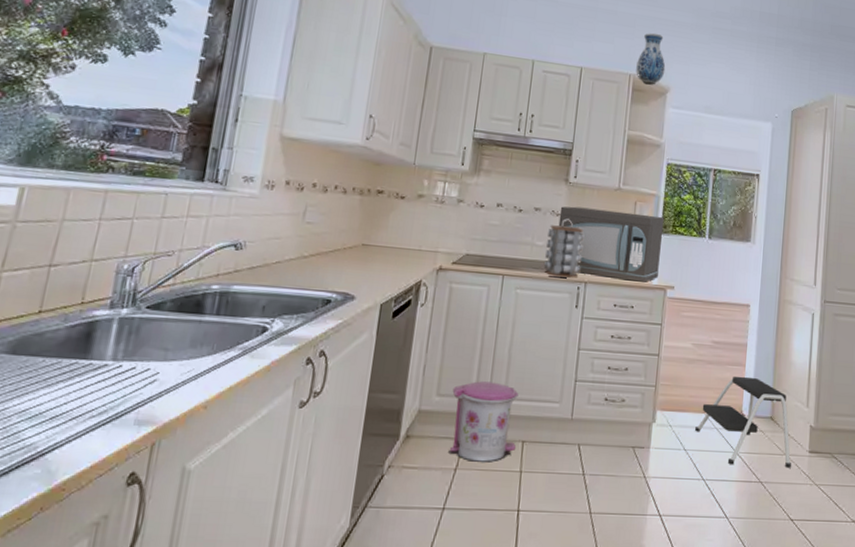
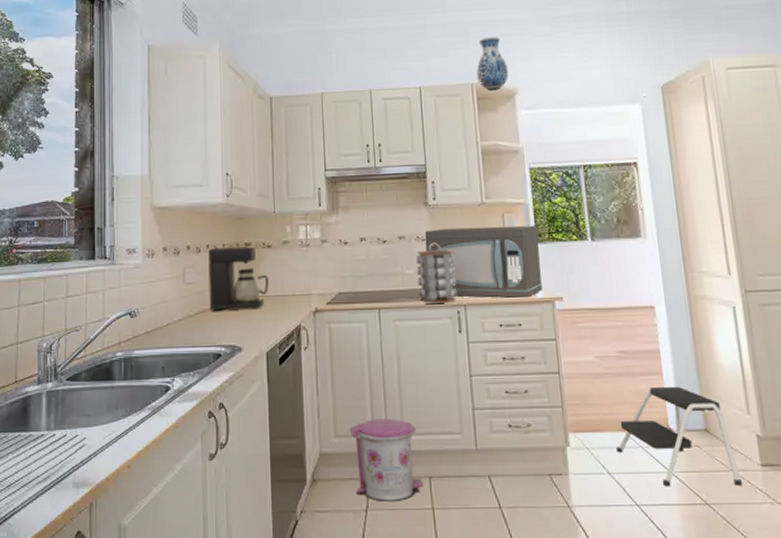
coffee maker: none [327,189,396,260] -> present [208,246,269,311]

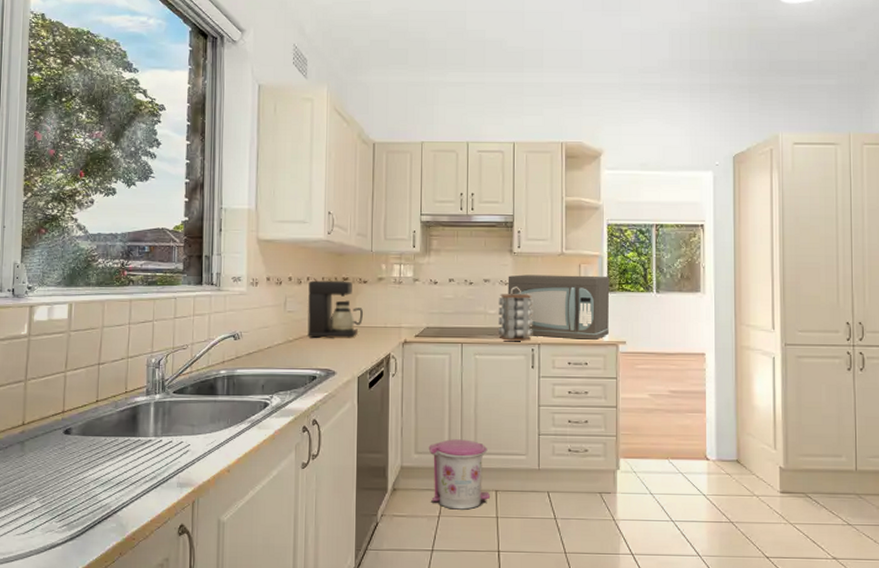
vase: present [476,36,509,92] -> none [567,98,597,151]
step stool: present [617,386,742,487] -> none [660,422,762,508]

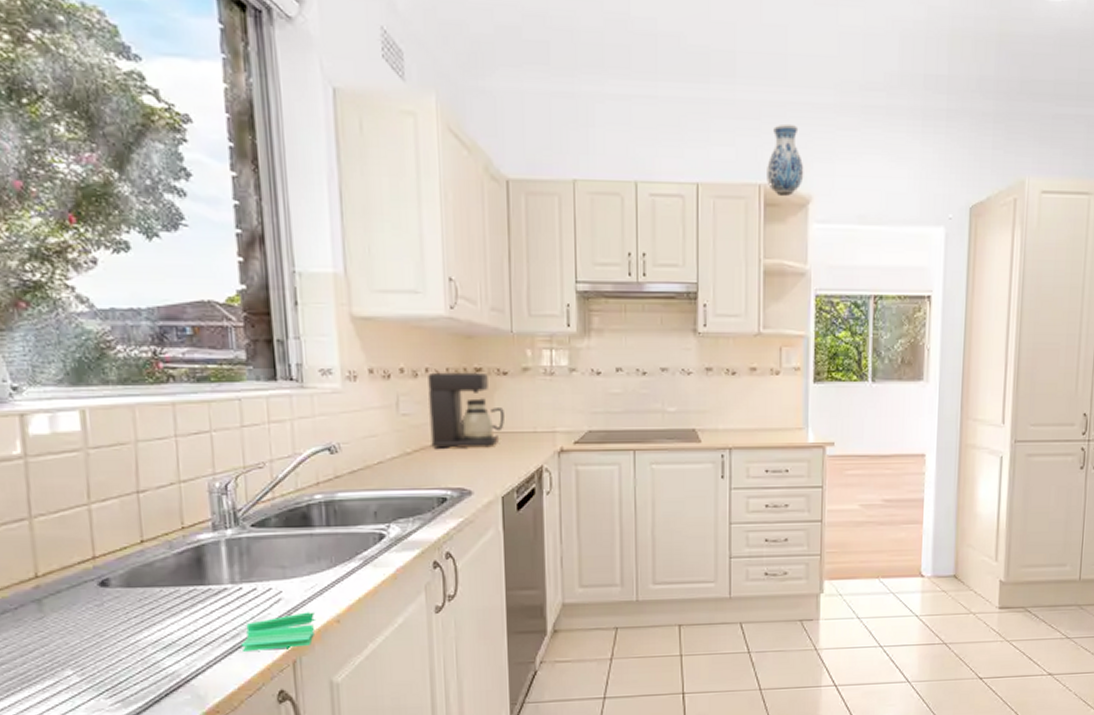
sponge: none [156,462,213,492] -> present [241,612,317,653]
trash can: present [428,439,490,510] -> none [596,567,672,650]
spice rack: present [497,287,533,342] -> none [679,377,723,447]
microwave: present [508,274,610,341] -> none [691,361,817,443]
vase: none [567,98,597,151] -> present [767,123,804,197]

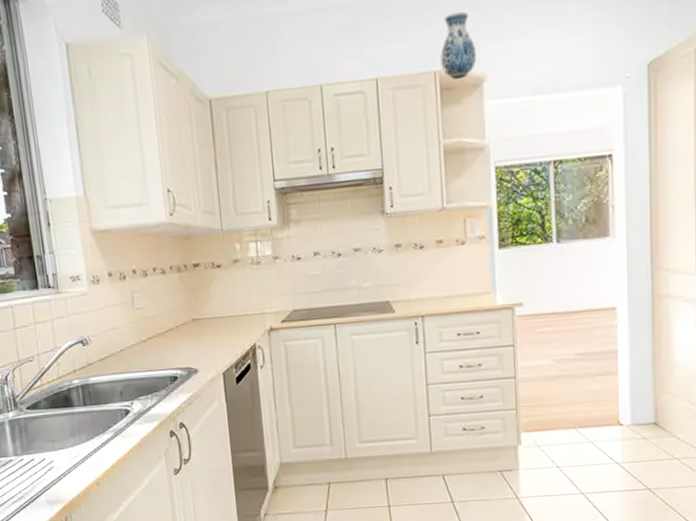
sponge: present [241,612,317,653] -> none [25,477,81,512]
coffee maker: present [428,372,504,448] -> none [155,267,221,335]

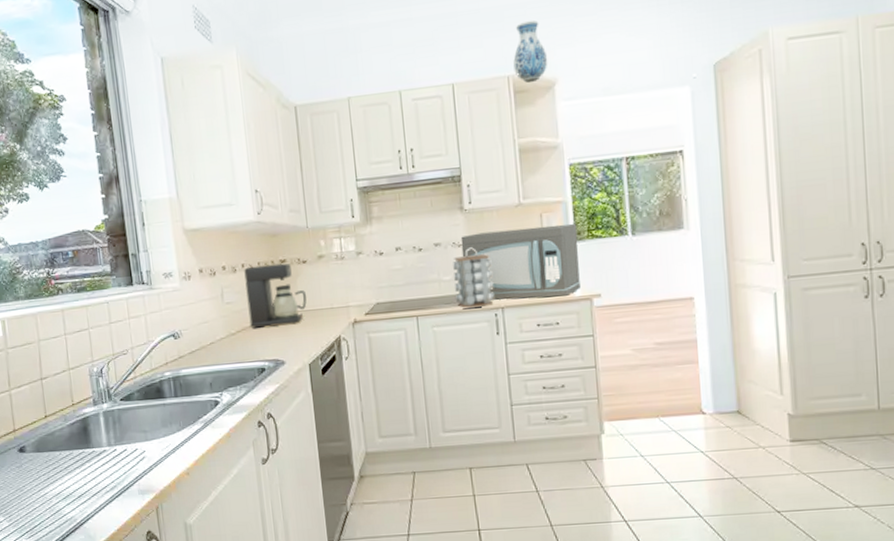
coffee maker: none [155,267,221,335] -> present [244,263,307,328]
spice rack: none [372,253,415,317] -> present [452,247,495,309]
microwave: none [381,229,504,308] -> present [460,223,581,300]

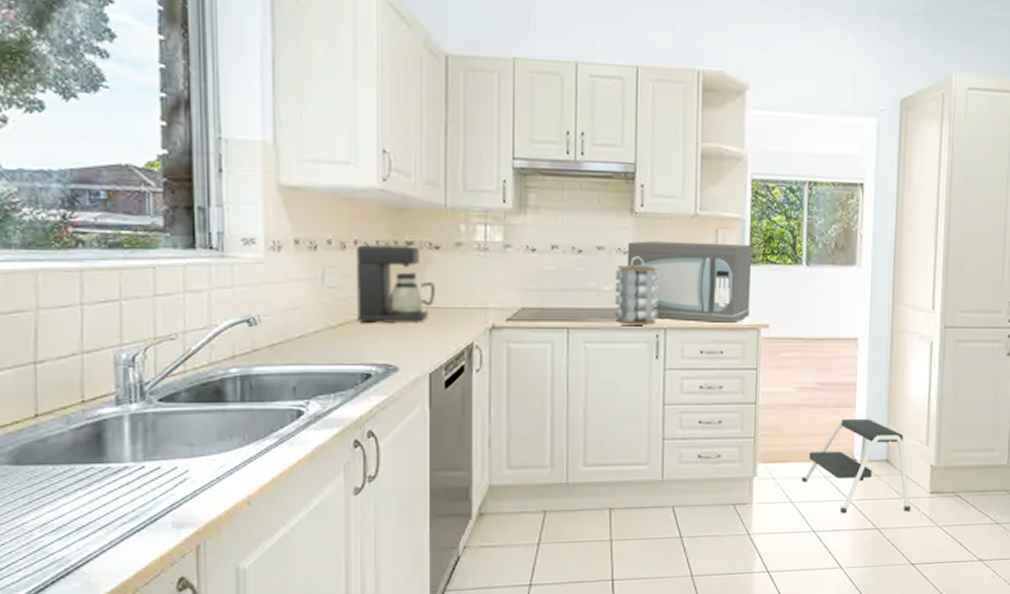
vase: present [513,20,548,84] -> none [705,13,742,84]
step stool: none [650,373,770,465] -> present [802,418,910,514]

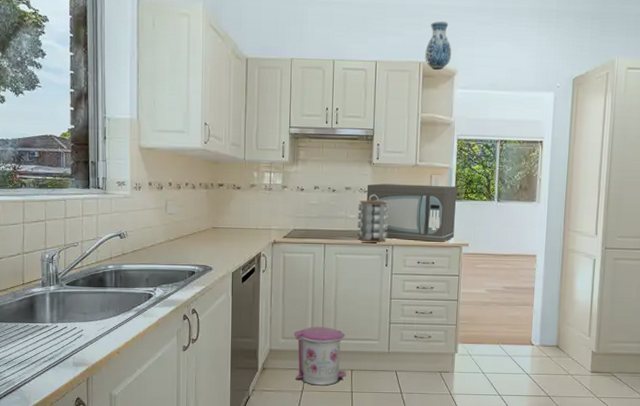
coffee maker: present [356,244,435,323] -> none [187,186,236,238]
trash can: none [524,448,602,535] -> present [294,327,346,386]
vase: none [705,13,742,84] -> present [425,20,452,71]
step stool: present [802,418,910,514] -> none [491,314,575,385]

